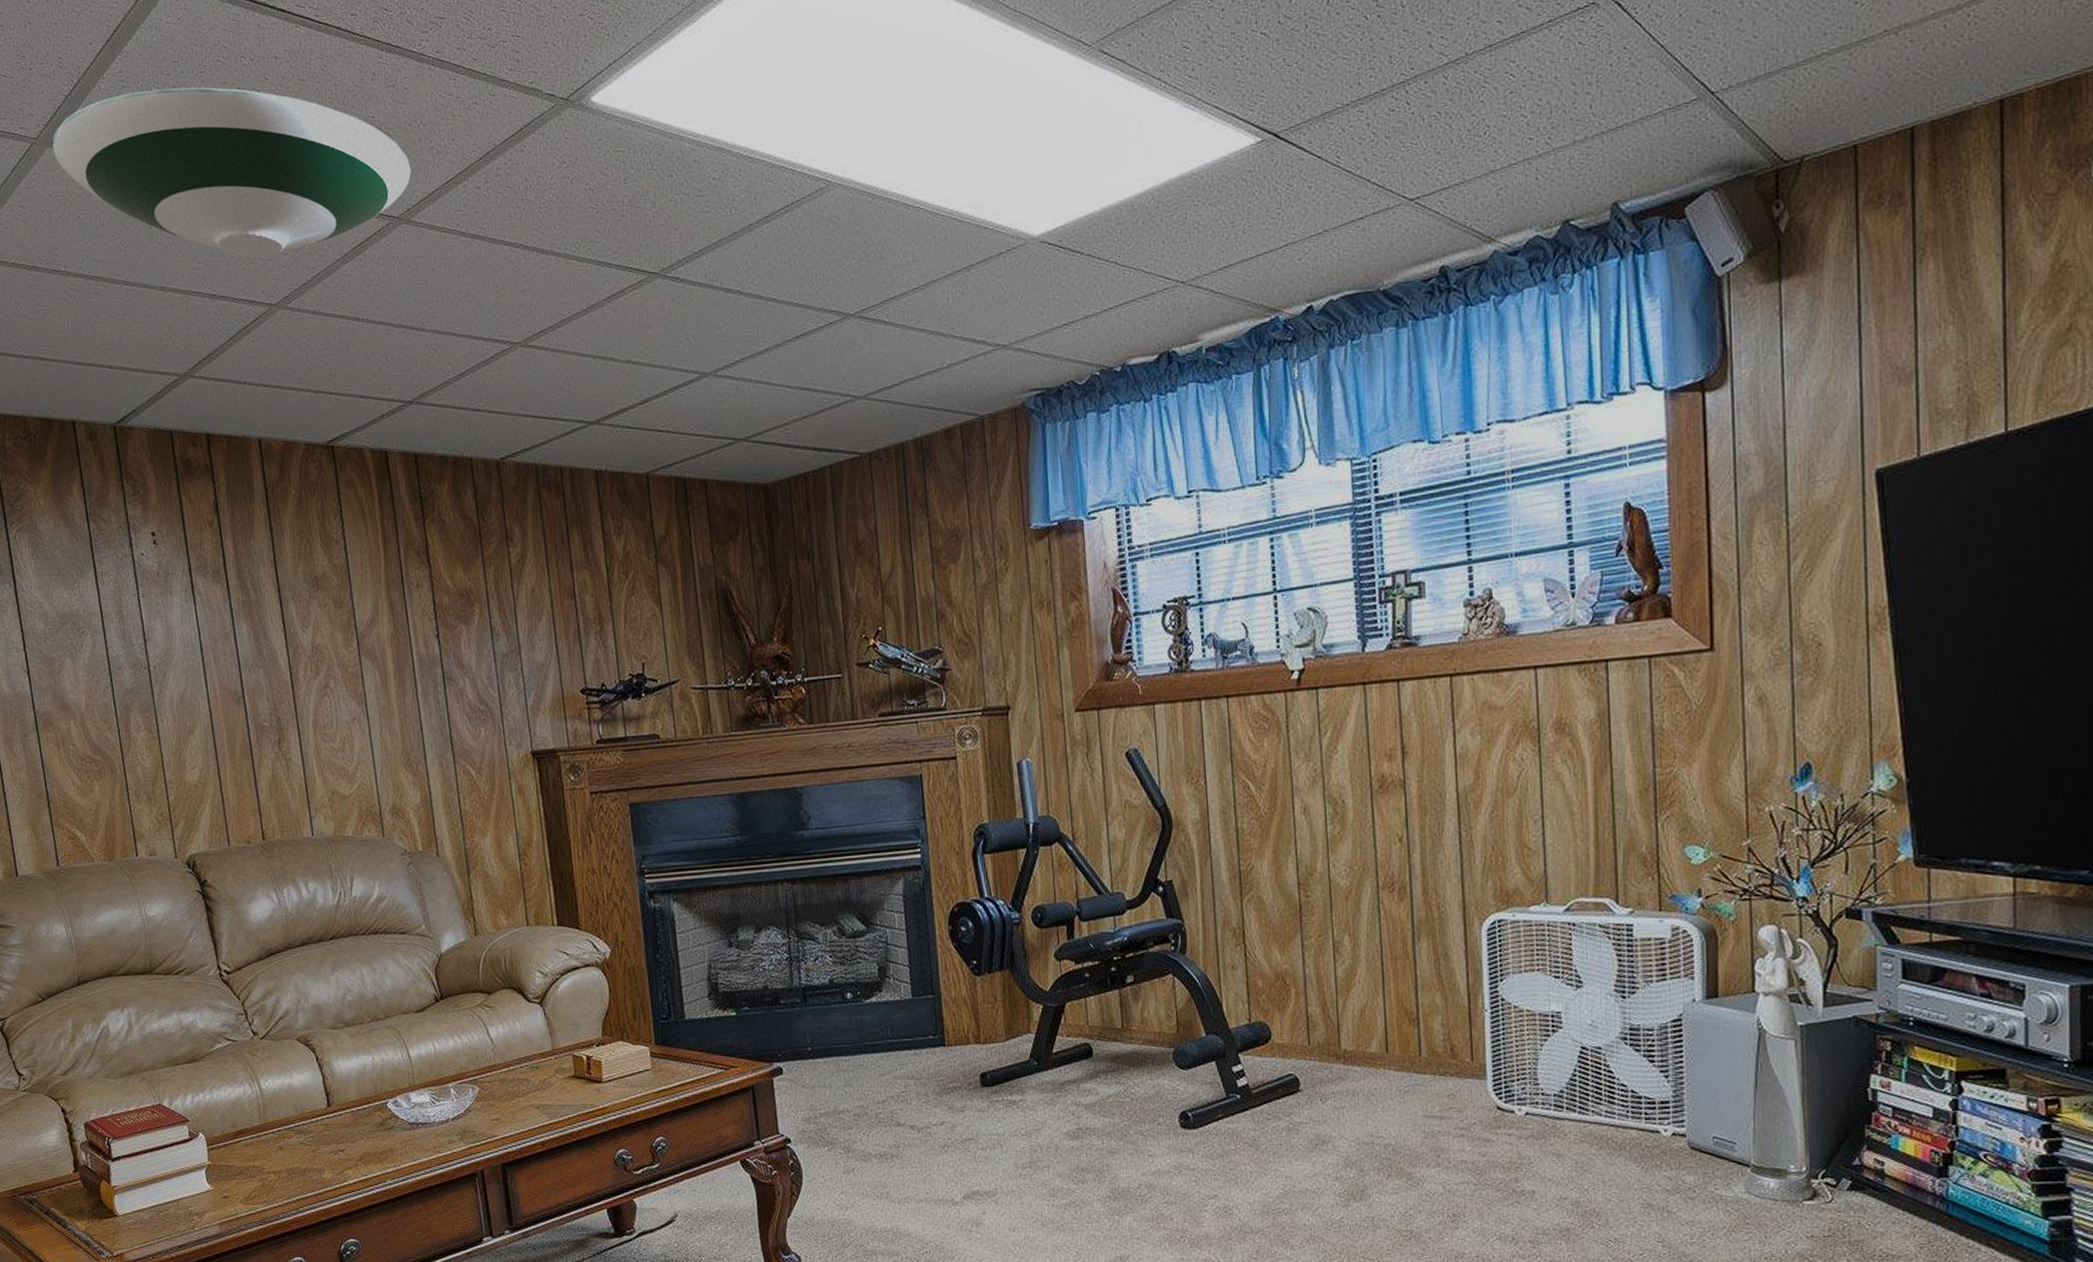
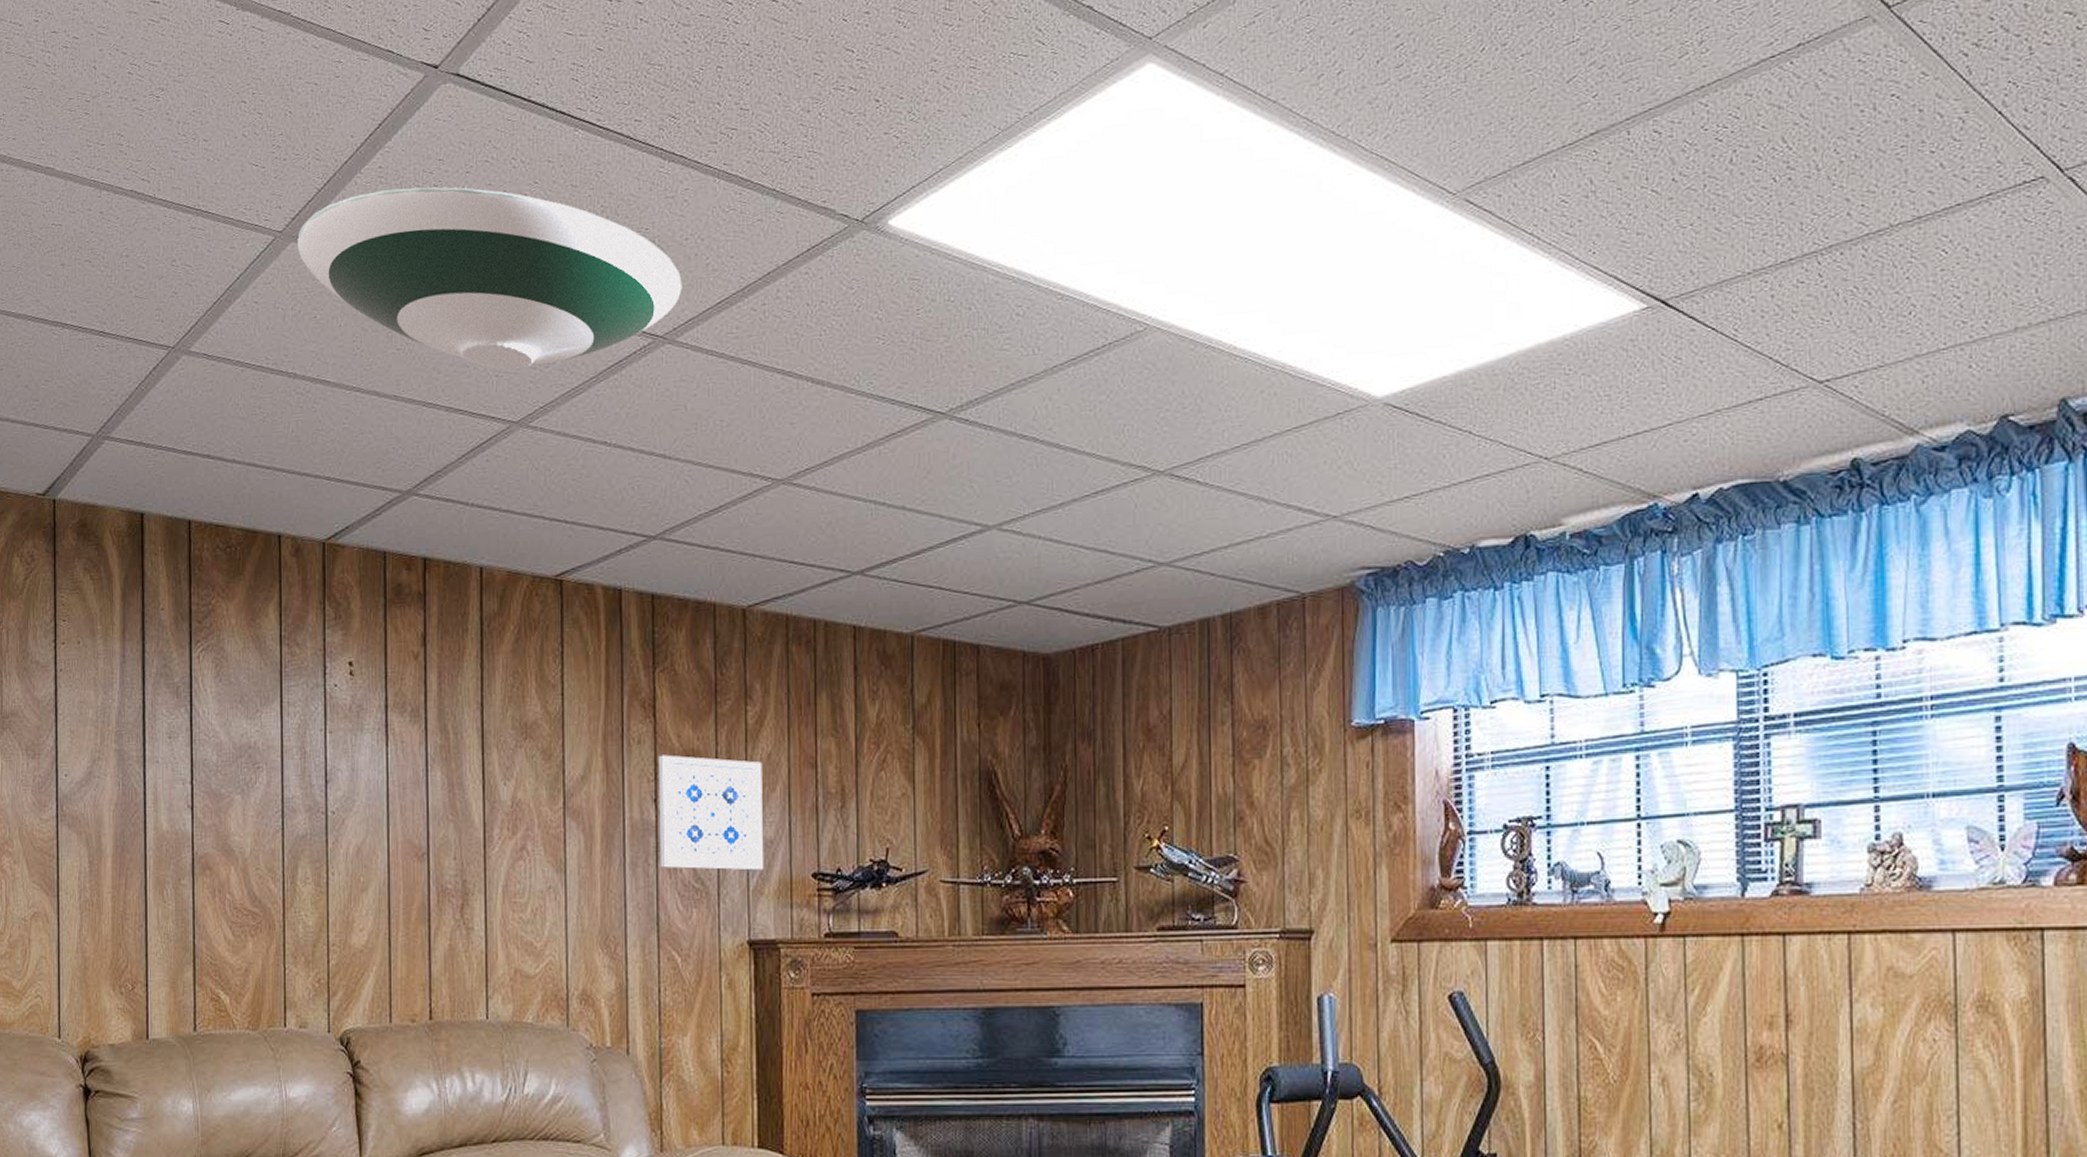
wall art: none [436,595,539,695] -> present [658,755,764,871]

